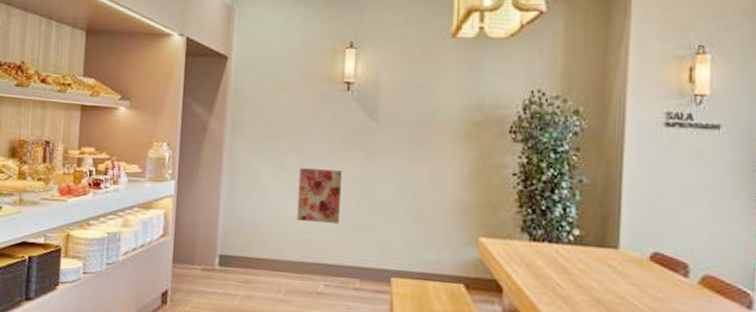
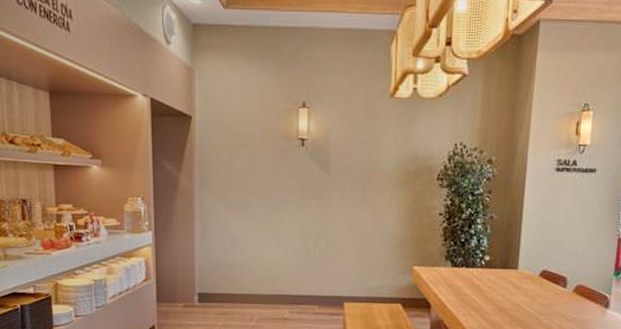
wall art: present [297,168,343,224] -> none [263,216,301,262]

